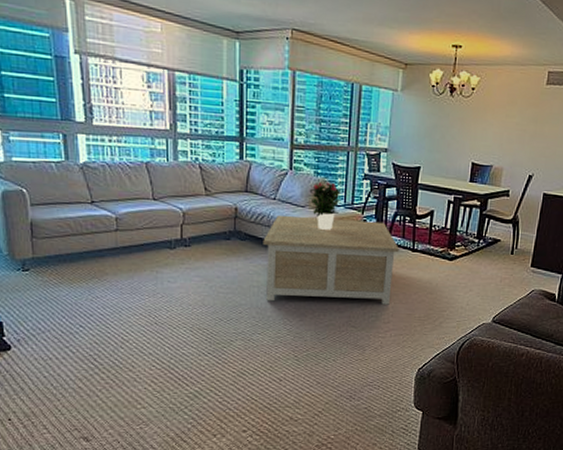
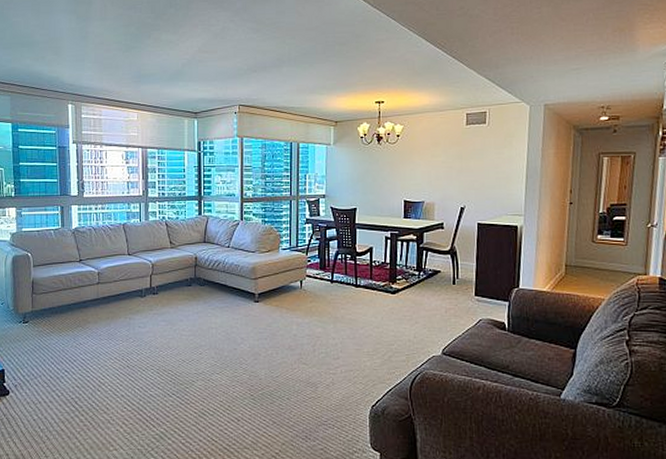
coffee table: present [263,215,400,305] -> none [219,260,343,342]
potted flower: present [309,182,342,230] -> none [258,228,287,272]

